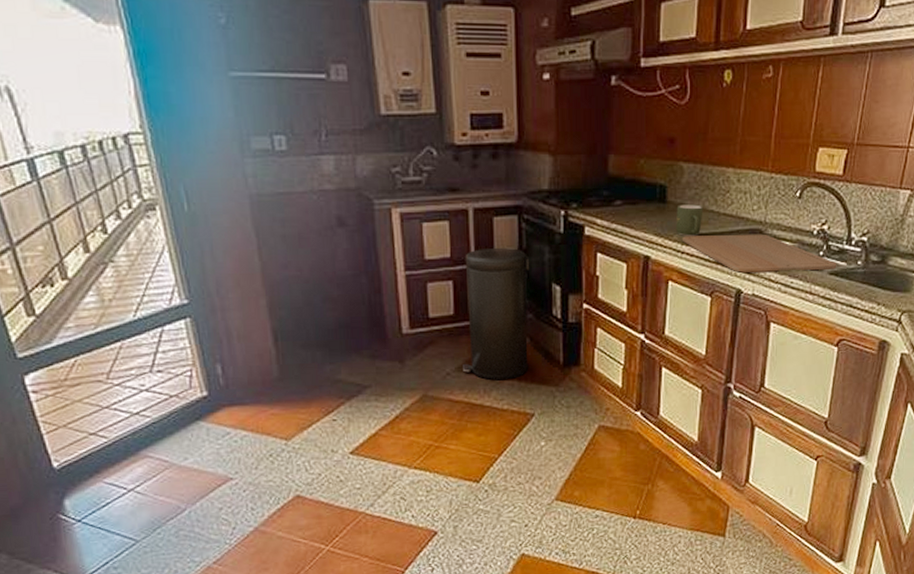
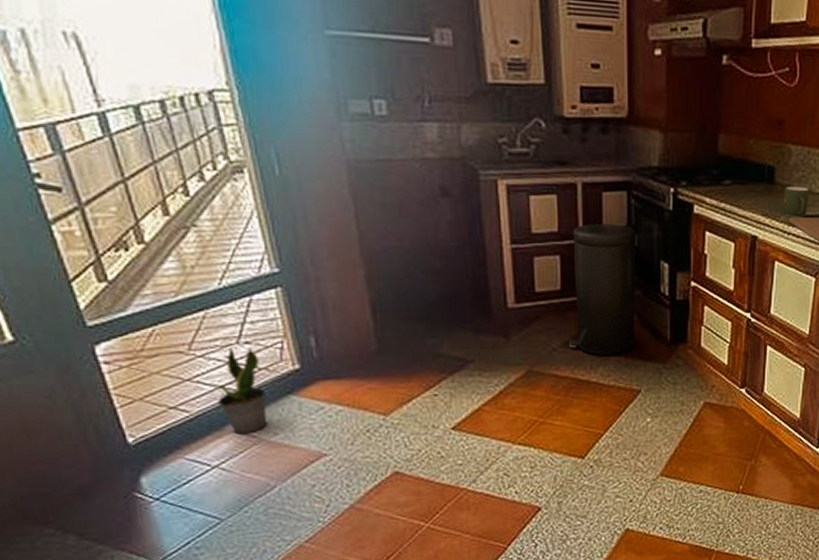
potted plant: none [132,375,178,459] -> present [216,347,268,435]

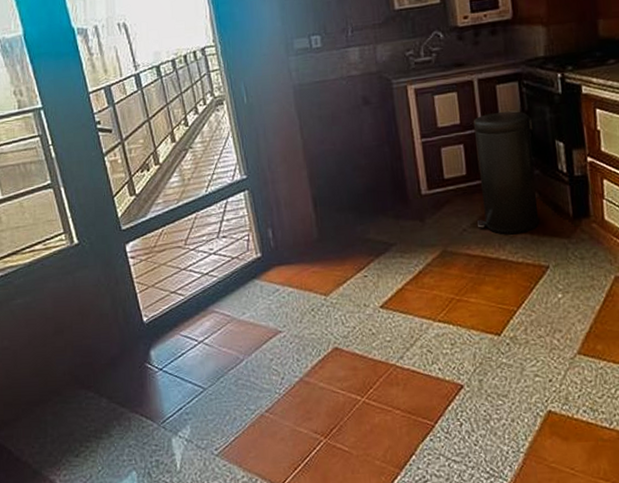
potted plant: present [216,347,268,435] -> none [203,241,238,314]

